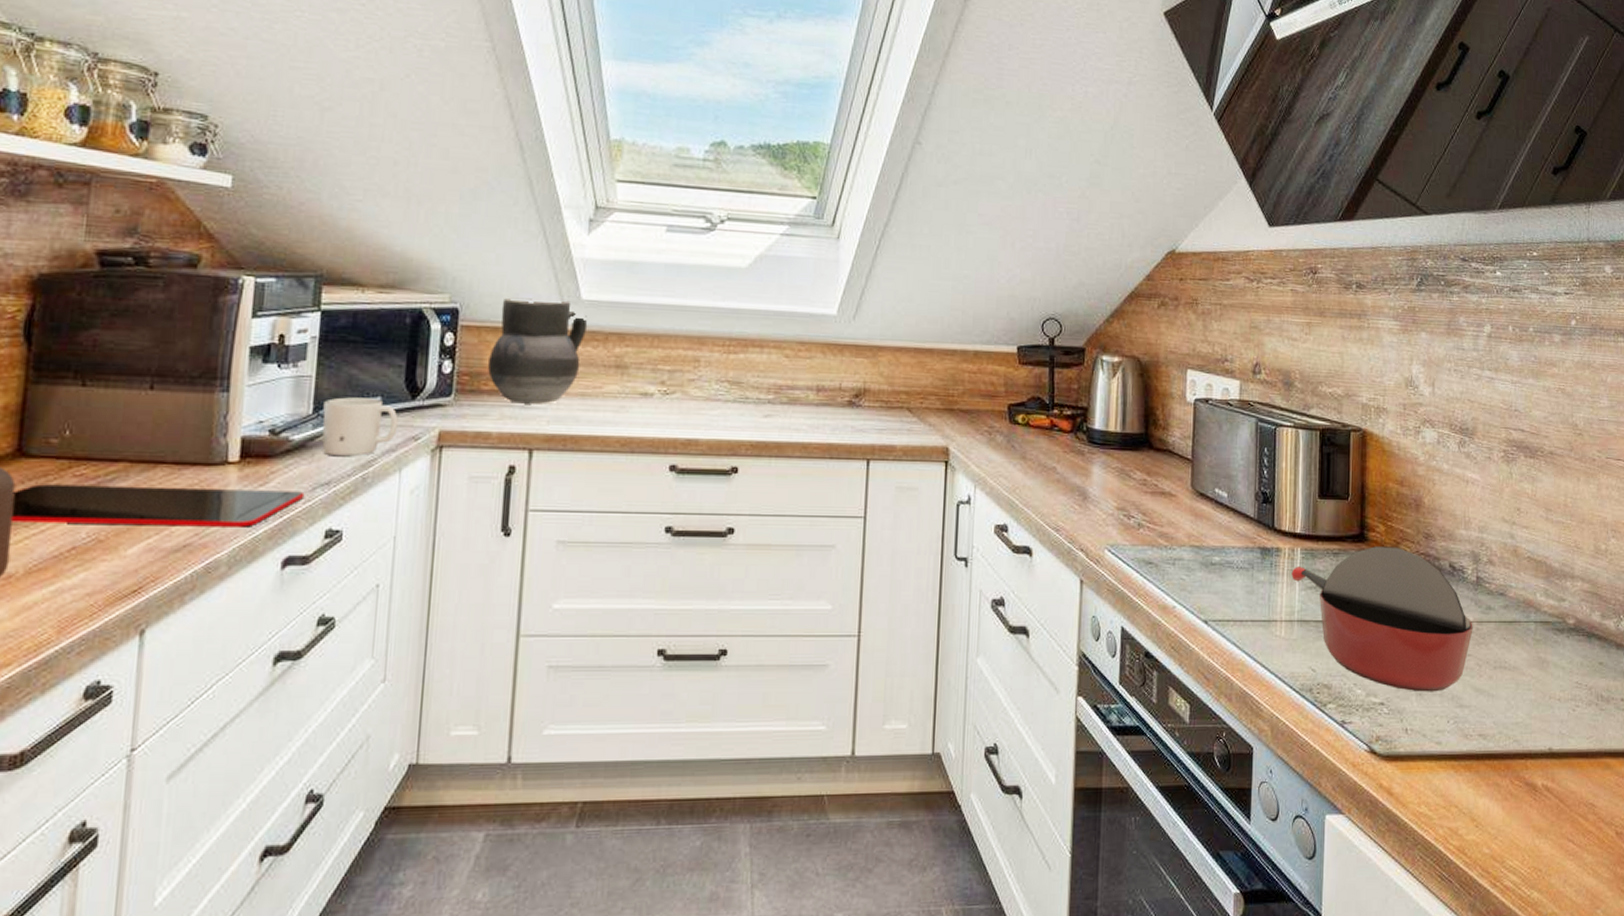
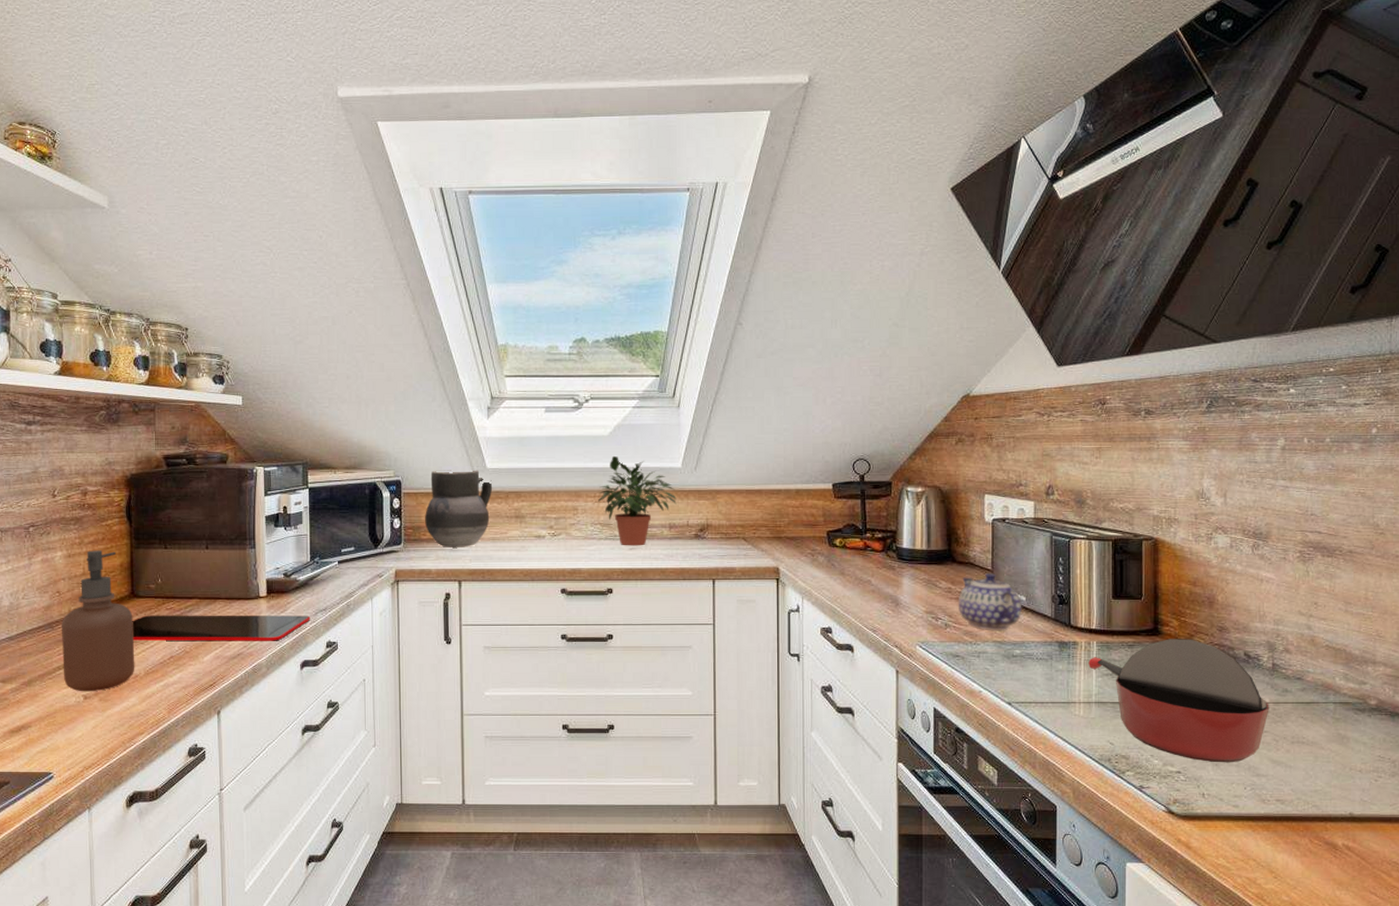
mug: present [322,397,399,457] -> none [317,548,367,591]
potted plant: none [726,294,828,413] -> present [597,455,677,546]
teapot: none [1153,462,1224,535] -> present [957,572,1022,633]

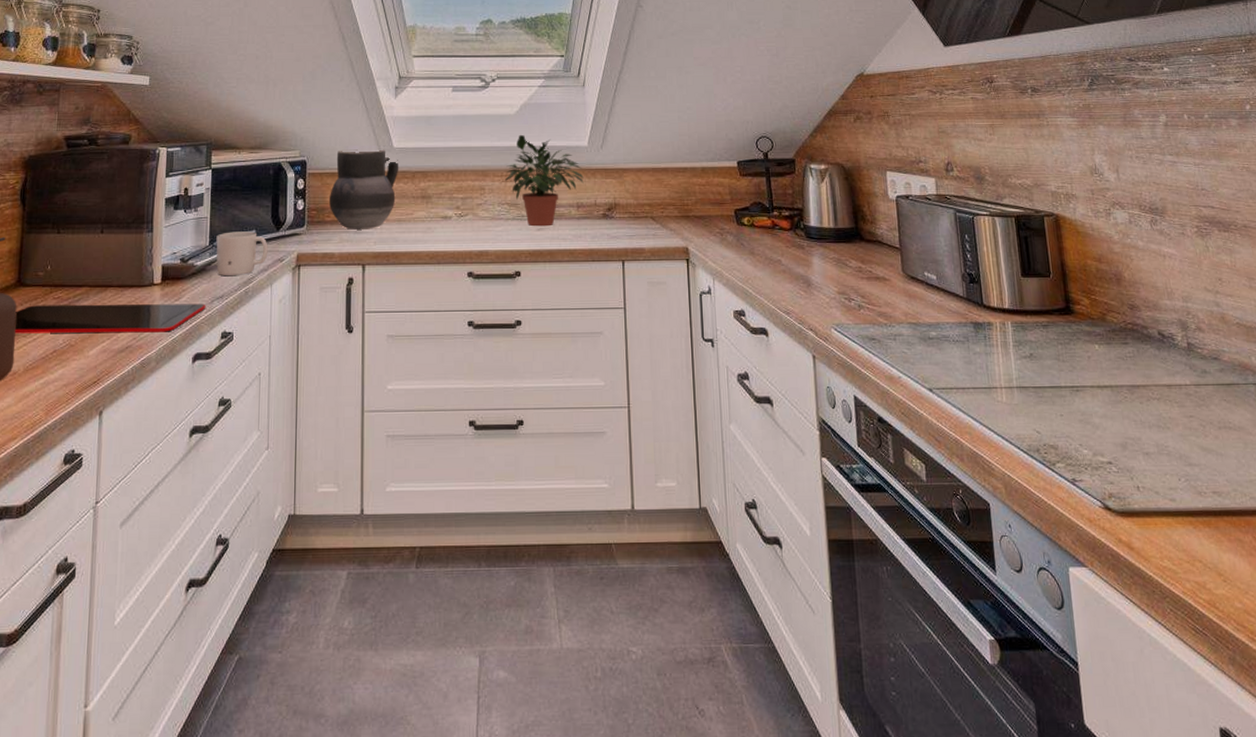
mug: none [317,548,367,591] -> present [216,231,268,277]
teapot: present [957,572,1022,633] -> none [869,250,934,314]
saucepan: present [1088,639,1269,763] -> none [1005,318,1192,452]

